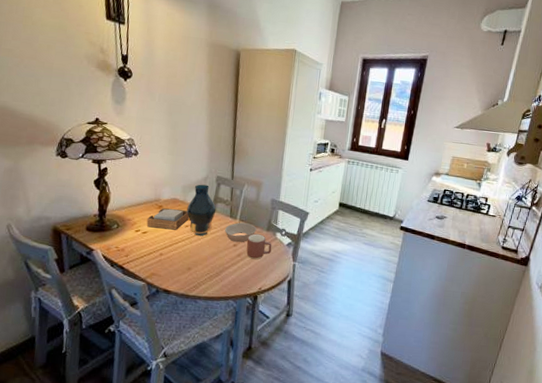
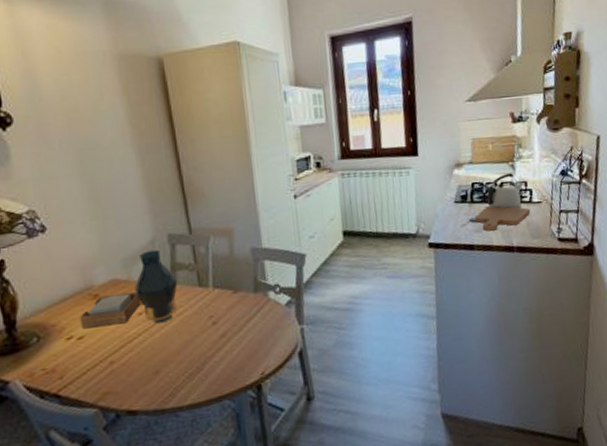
bowl: present [225,222,257,243] -> none [195,288,240,320]
mug: present [246,233,272,260] -> none [229,299,267,336]
cutting board: none [440,209,486,229] -> present [474,206,531,231]
kettle: none [452,188,485,217] -> present [486,173,524,209]

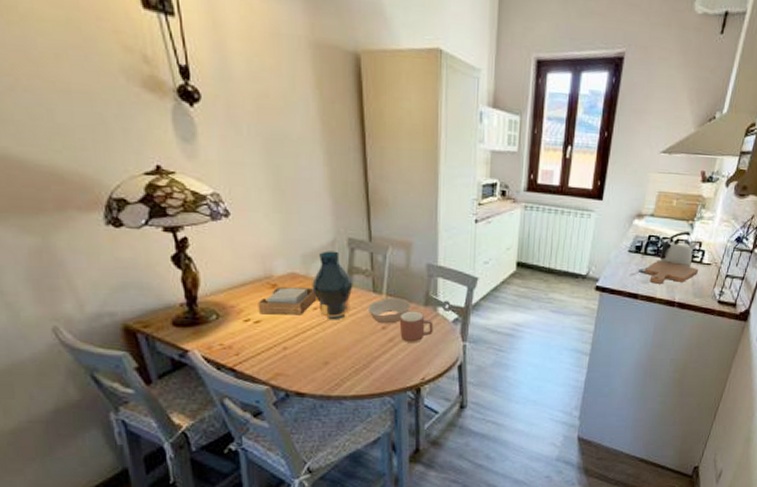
bowl: none [195,288,240,320] -> present [368,297,411,324]
mug: none [229,299,267,336] -> present [399,311,434,344]

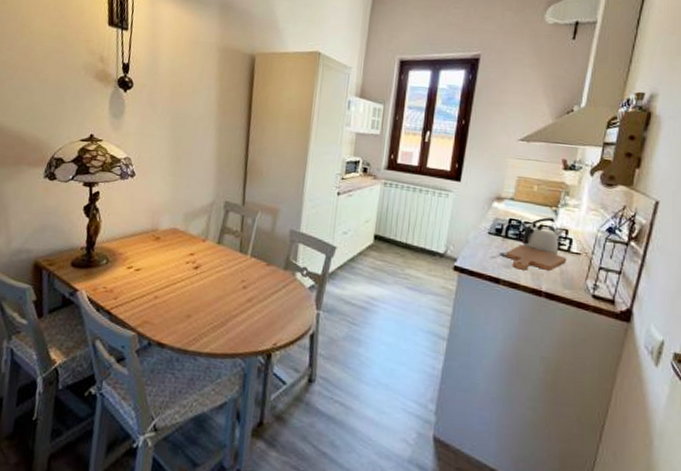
napkin holder: present [258,286,317,315] -> none [140,240,191,268]
vase: present [312,251,353,320] -> none [188,211,224,275]
bowl: present [368,297,411,324] -> none [233,258,272,285]
mug: present [399,311,434,344] -> none [258,273,291,306]

